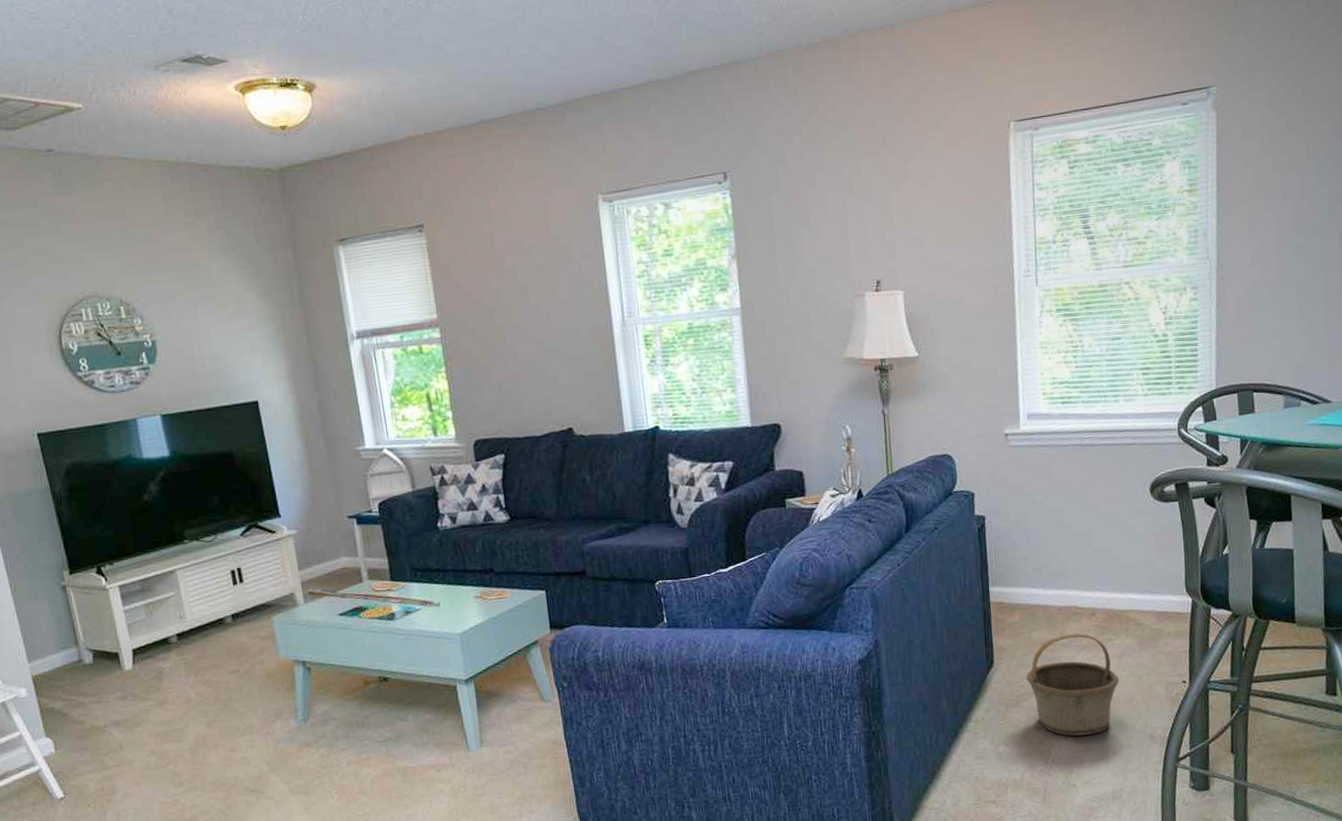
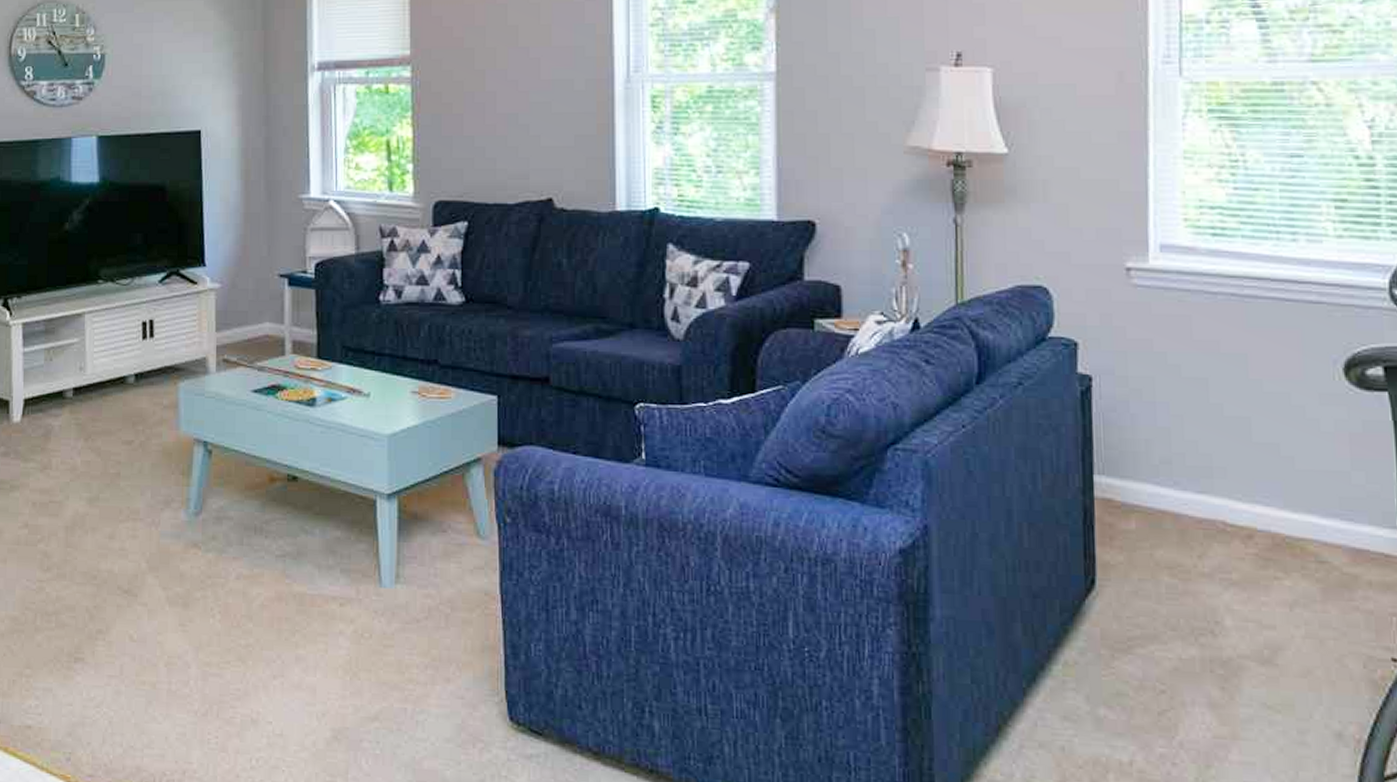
basket: present [1026,633,1120,736] -> none [1144,559,1290,716]

